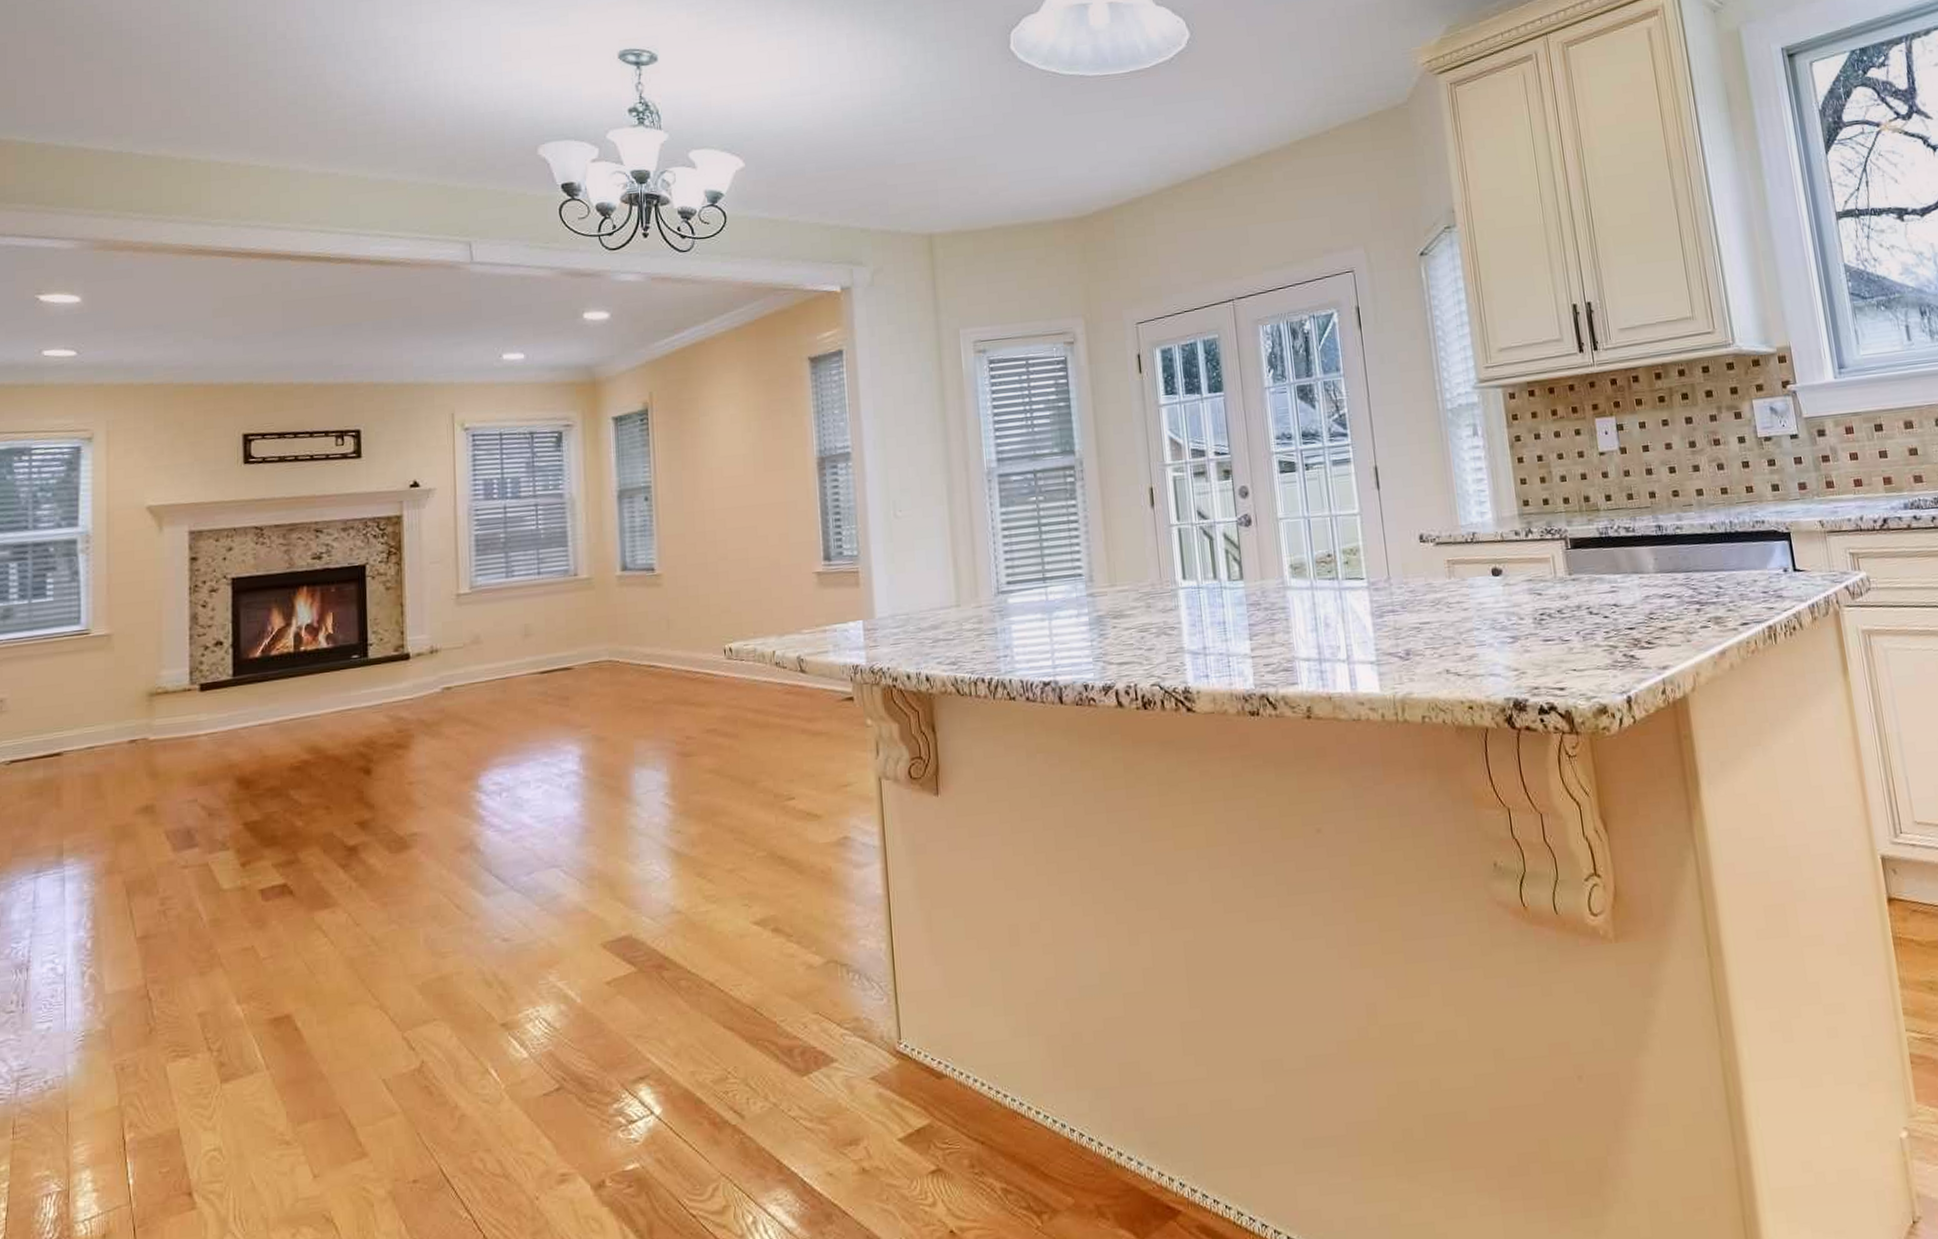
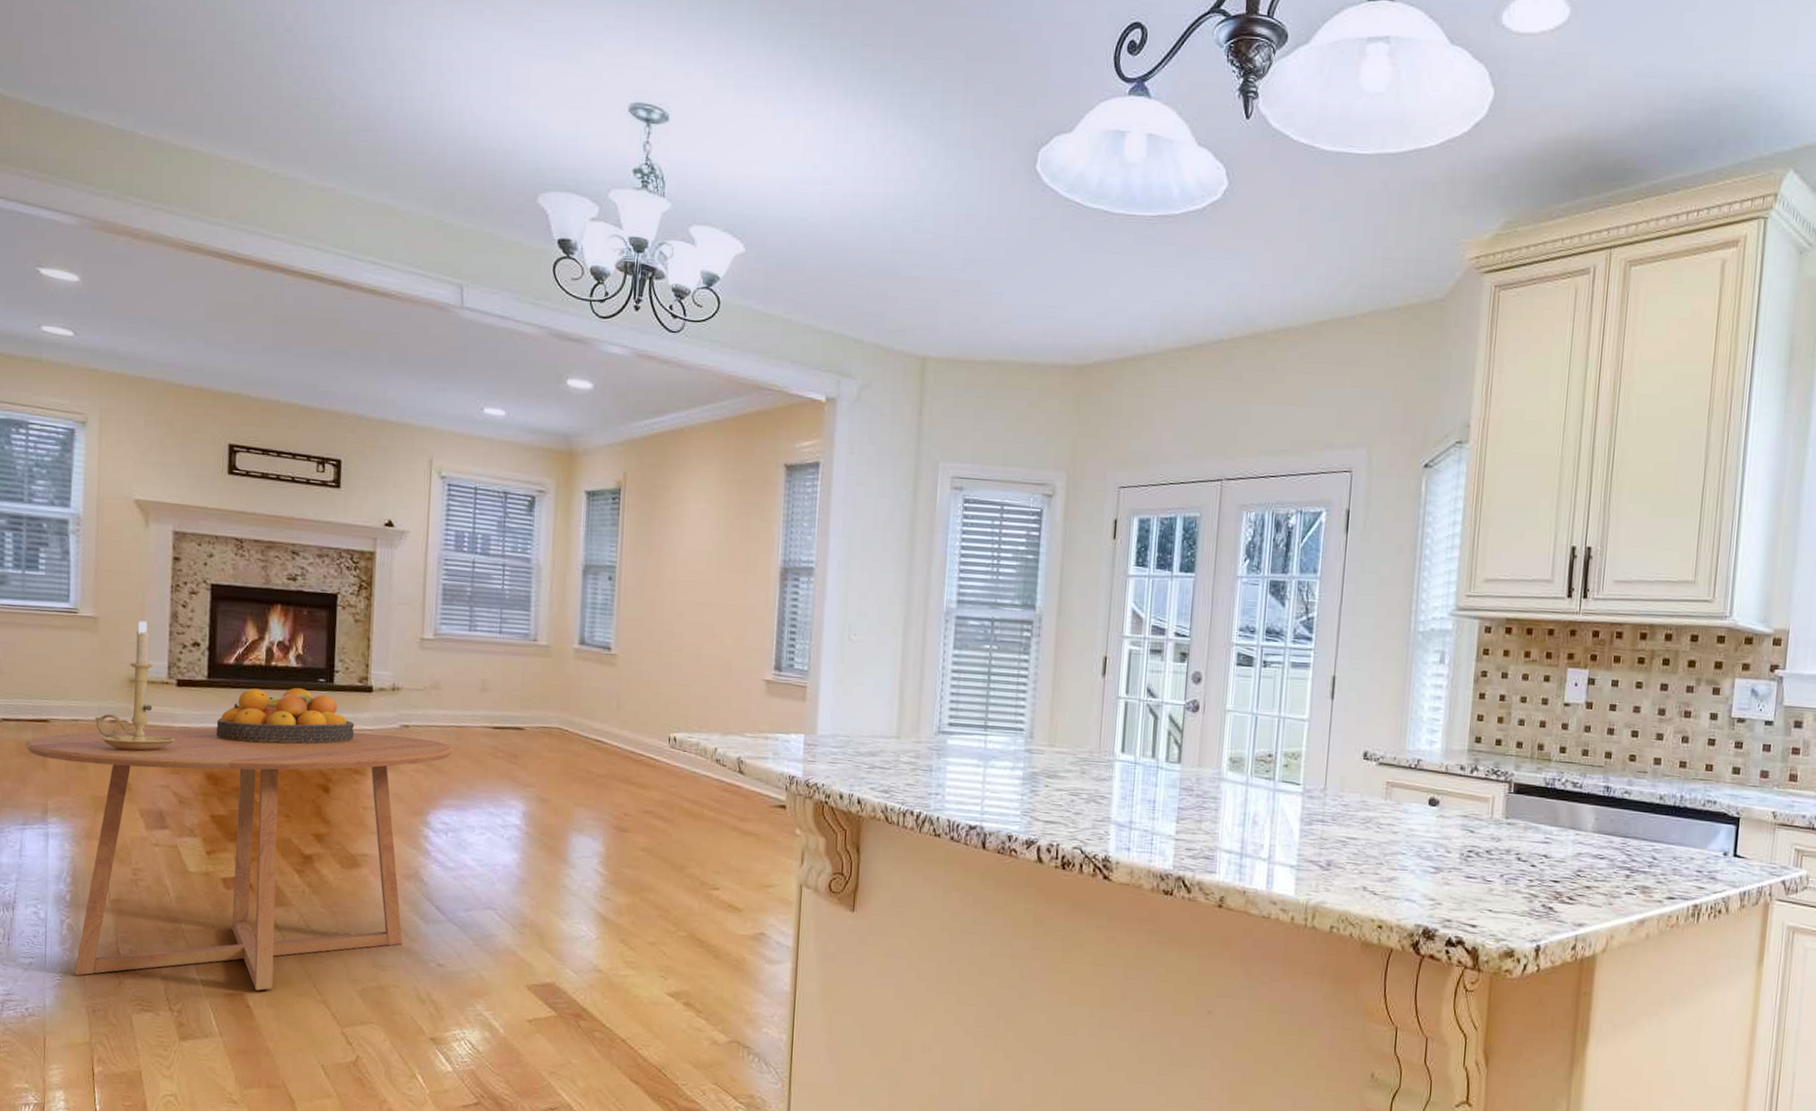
dining table: none [35,698,500,1032] -> present [24,728,453,991]
candle holder: none [112,629,201,771] -> present [95,621,175,751]
fruit bowl: none [244,669,394,739] -> present [216,688,355,744]

